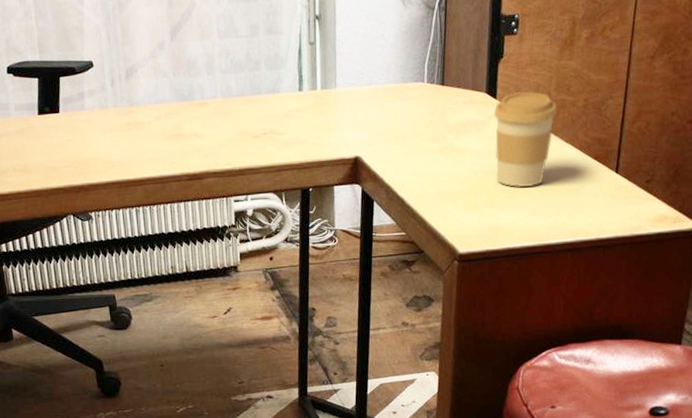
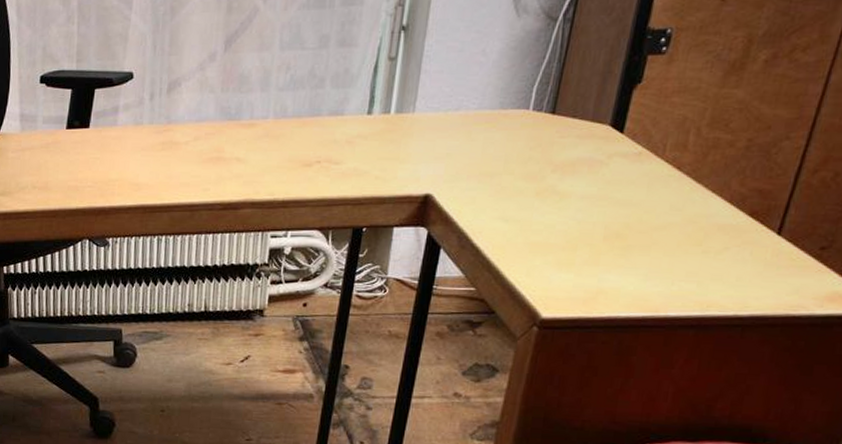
coffee cup: present [493,91,557,188] -> none [607,125,707,245]

